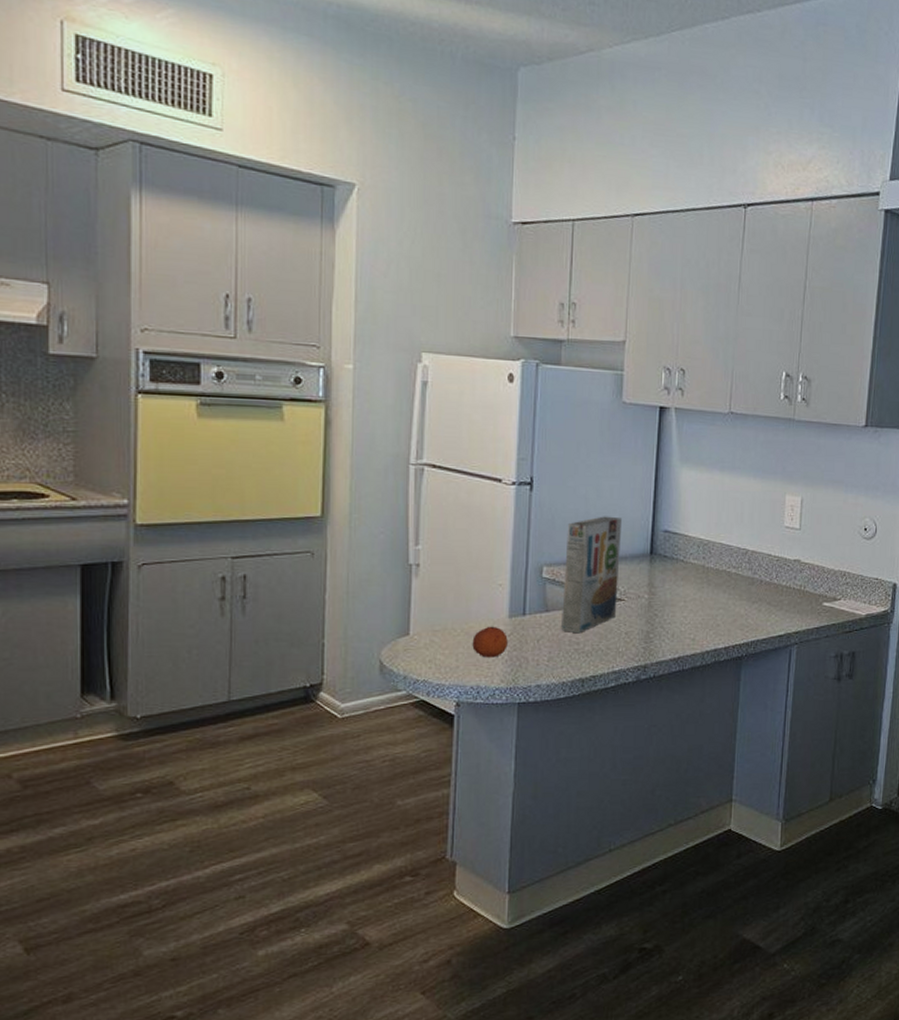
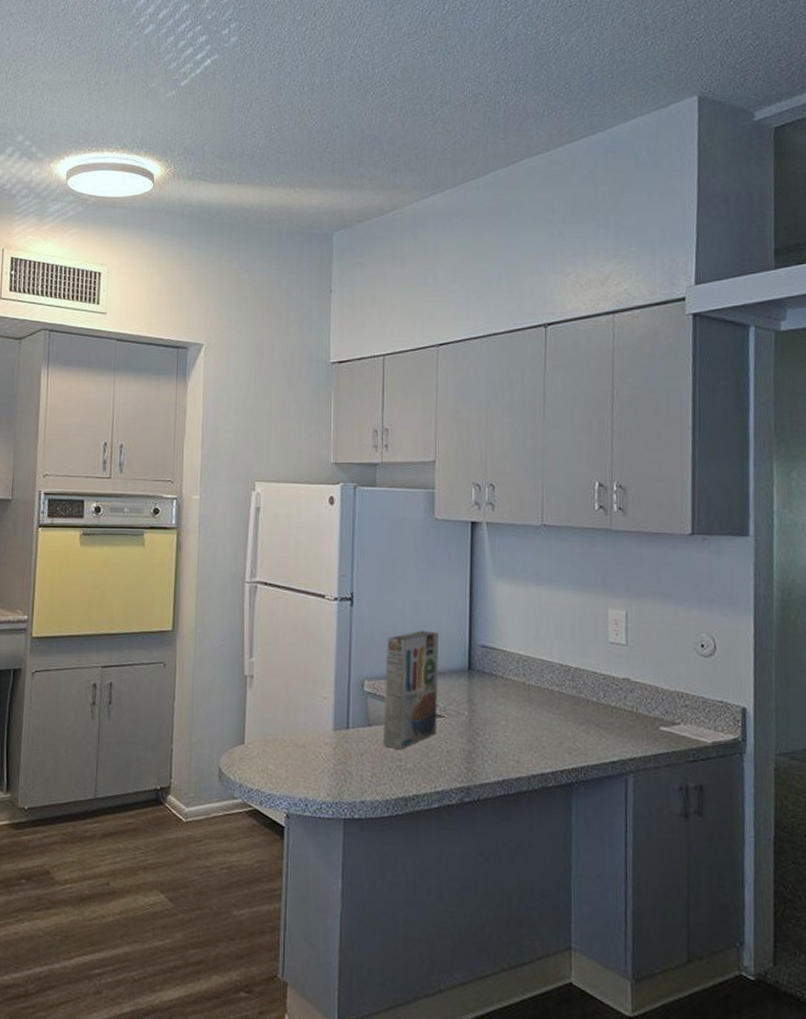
fruit: present [472,626,508,658] -> none [300,738,333,771]

